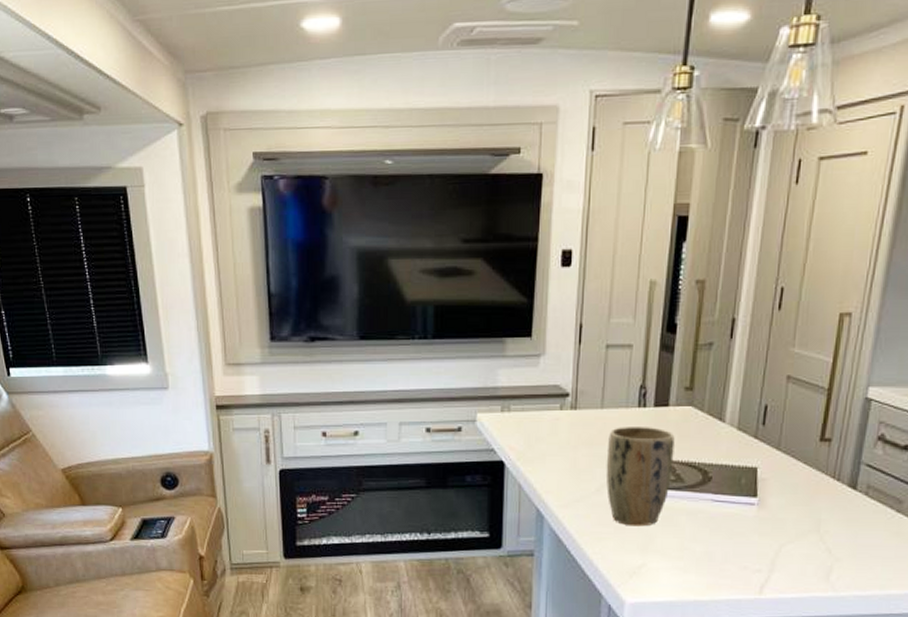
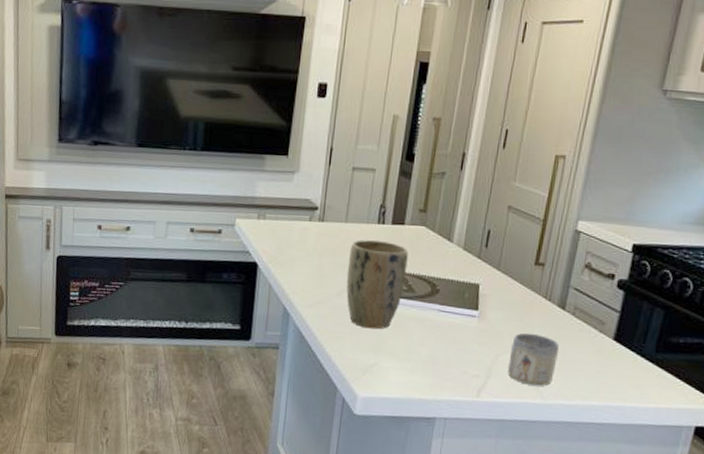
mug: none [793,518,851,577] -> present [507,333,559,386]

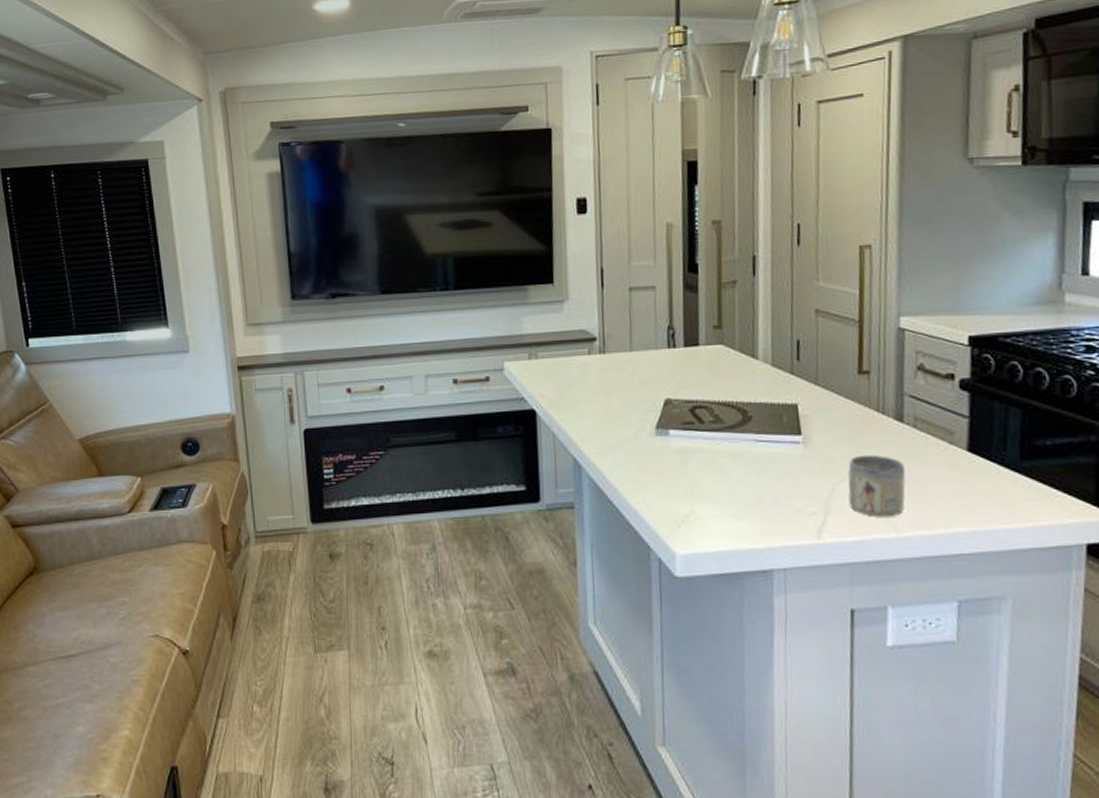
plant pot: present [346,240,409,330] -> none [640,367,711,472]

